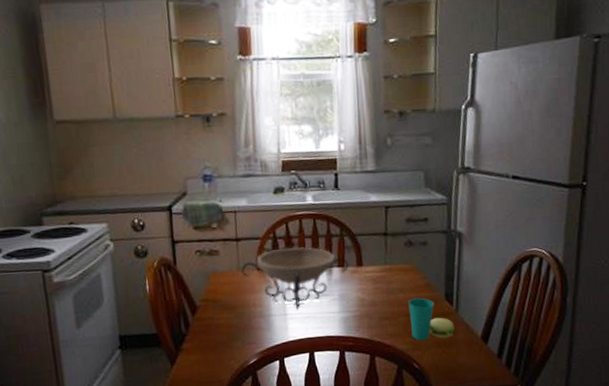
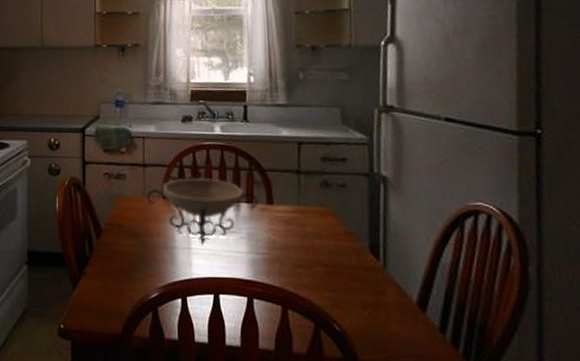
cup: present [408,297,455,341] -> none [326,246,383,299]

